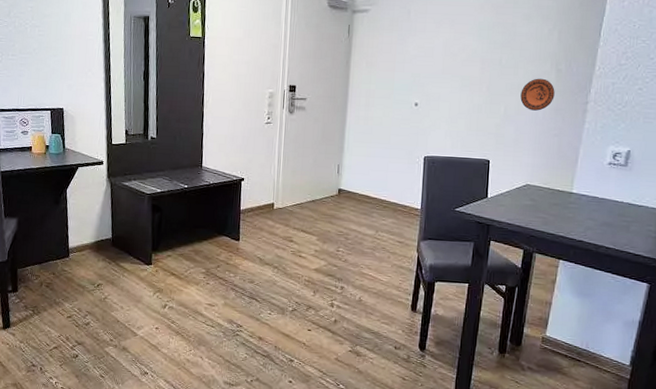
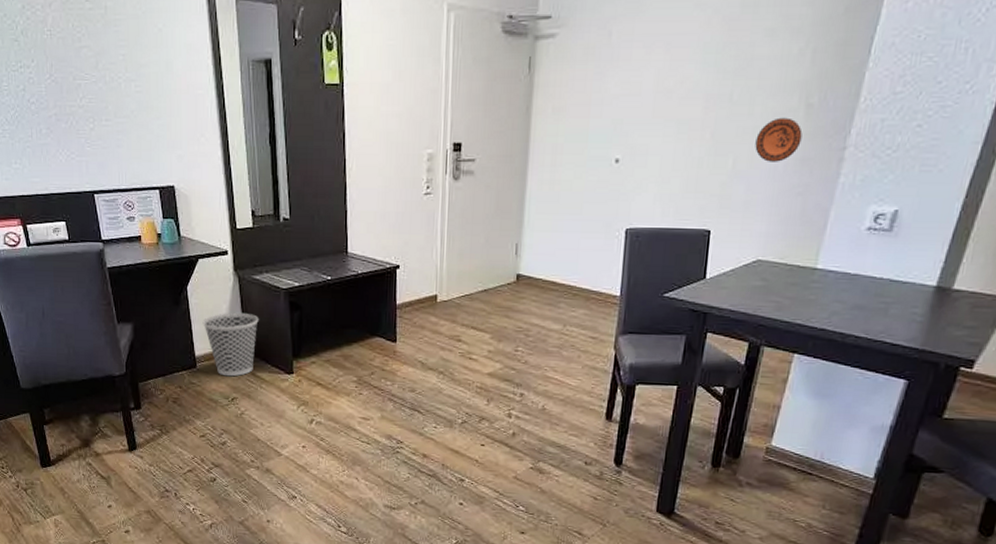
wastebasket: none [77,211,125,266] -> present [202,312,259,377]

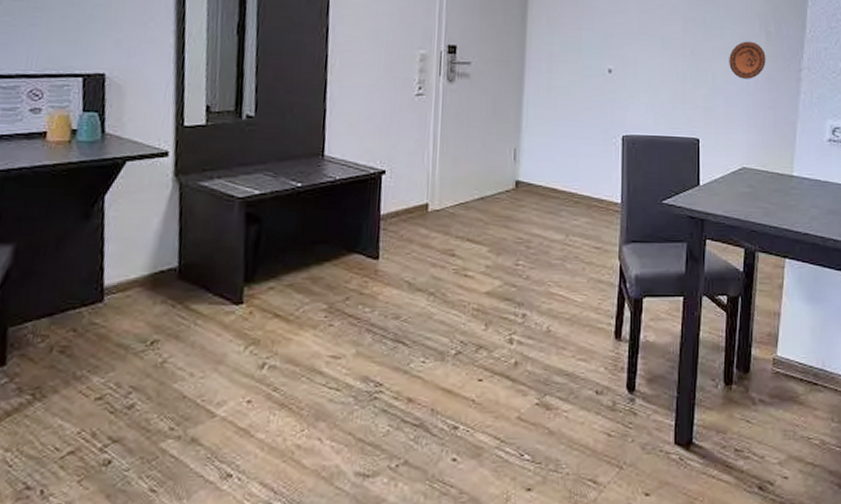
wastebasket: present [202,312,259,377] -> none [120,227,202,312]

